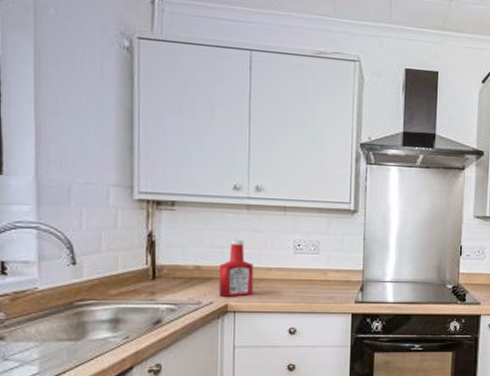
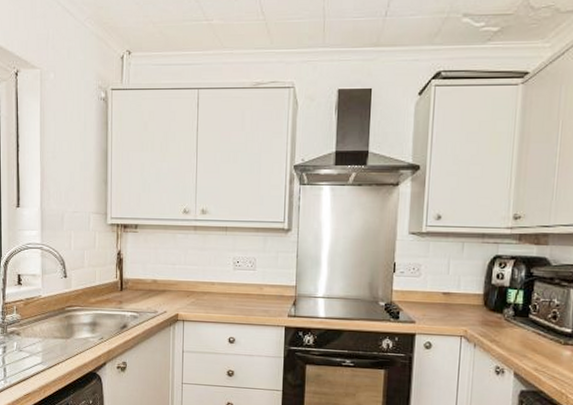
ketchup bottle: present [219,239,254,297] -> none [171,257,200,308]

